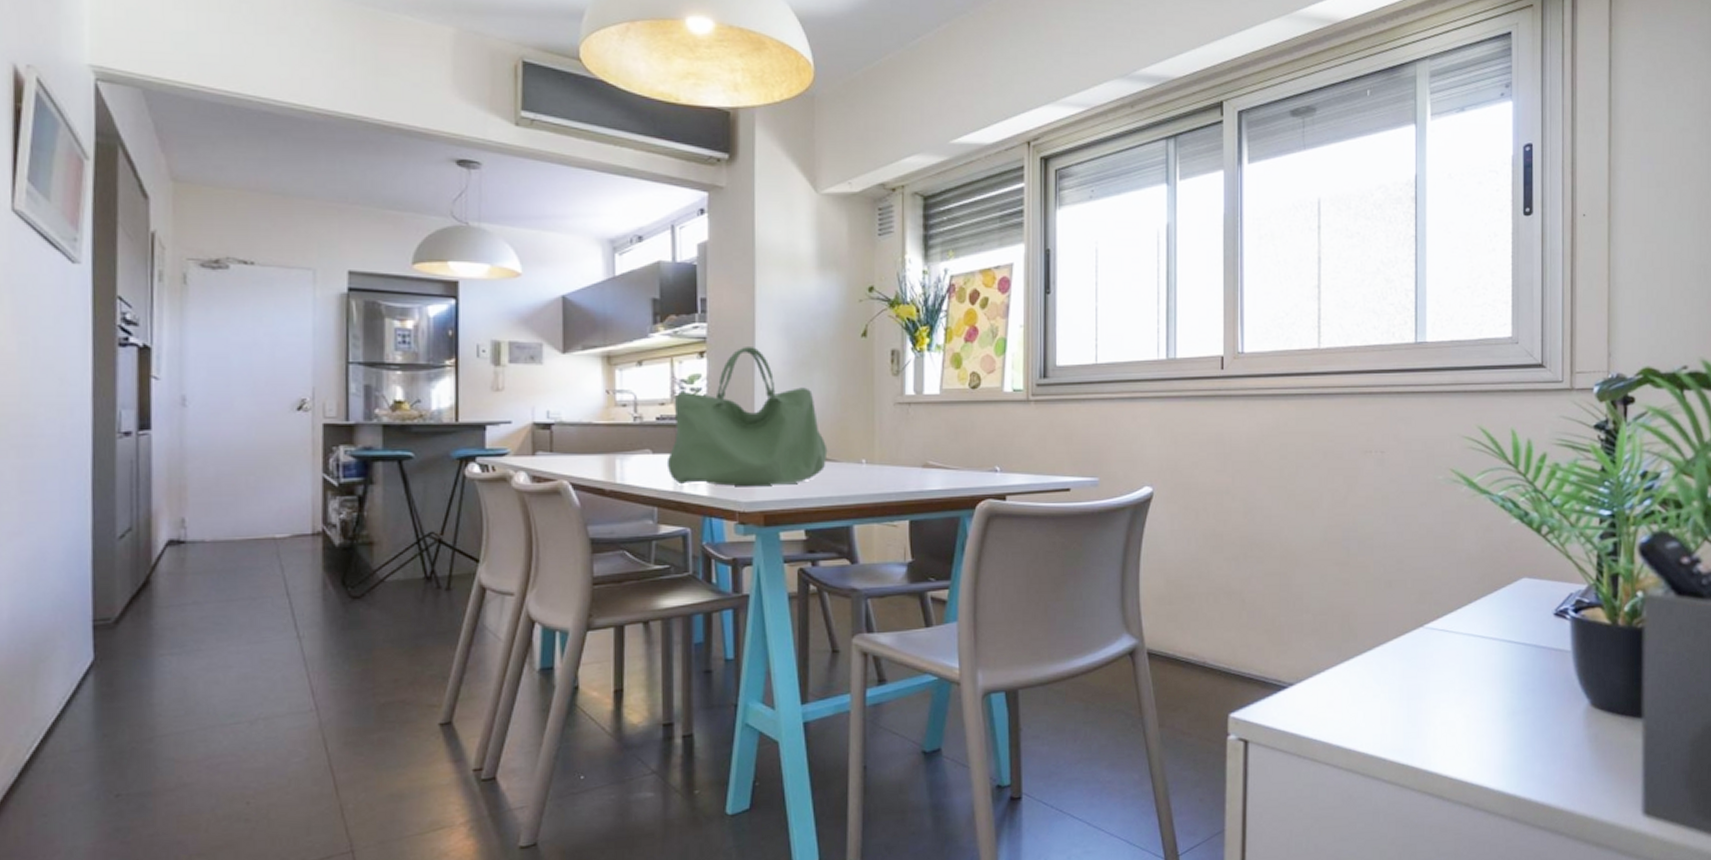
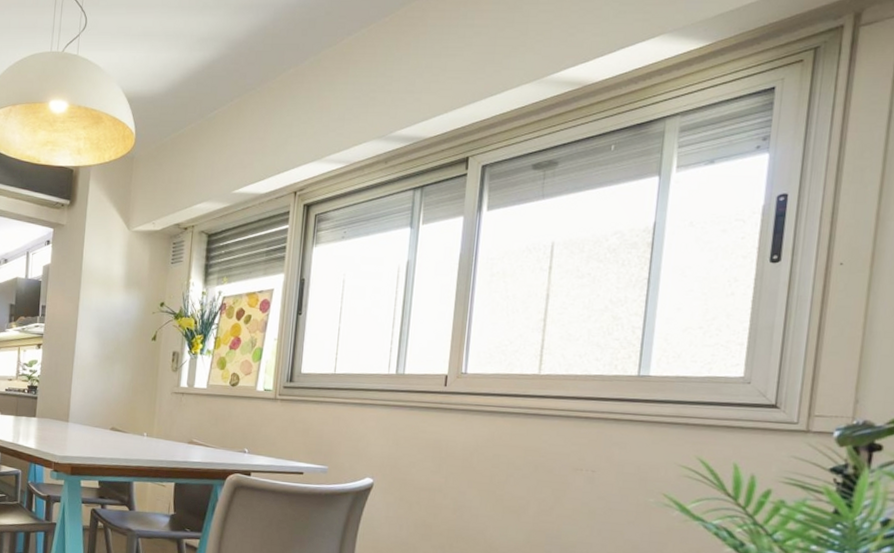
handbag: present [666,347,828,486] -> none [9,342,120,446]

